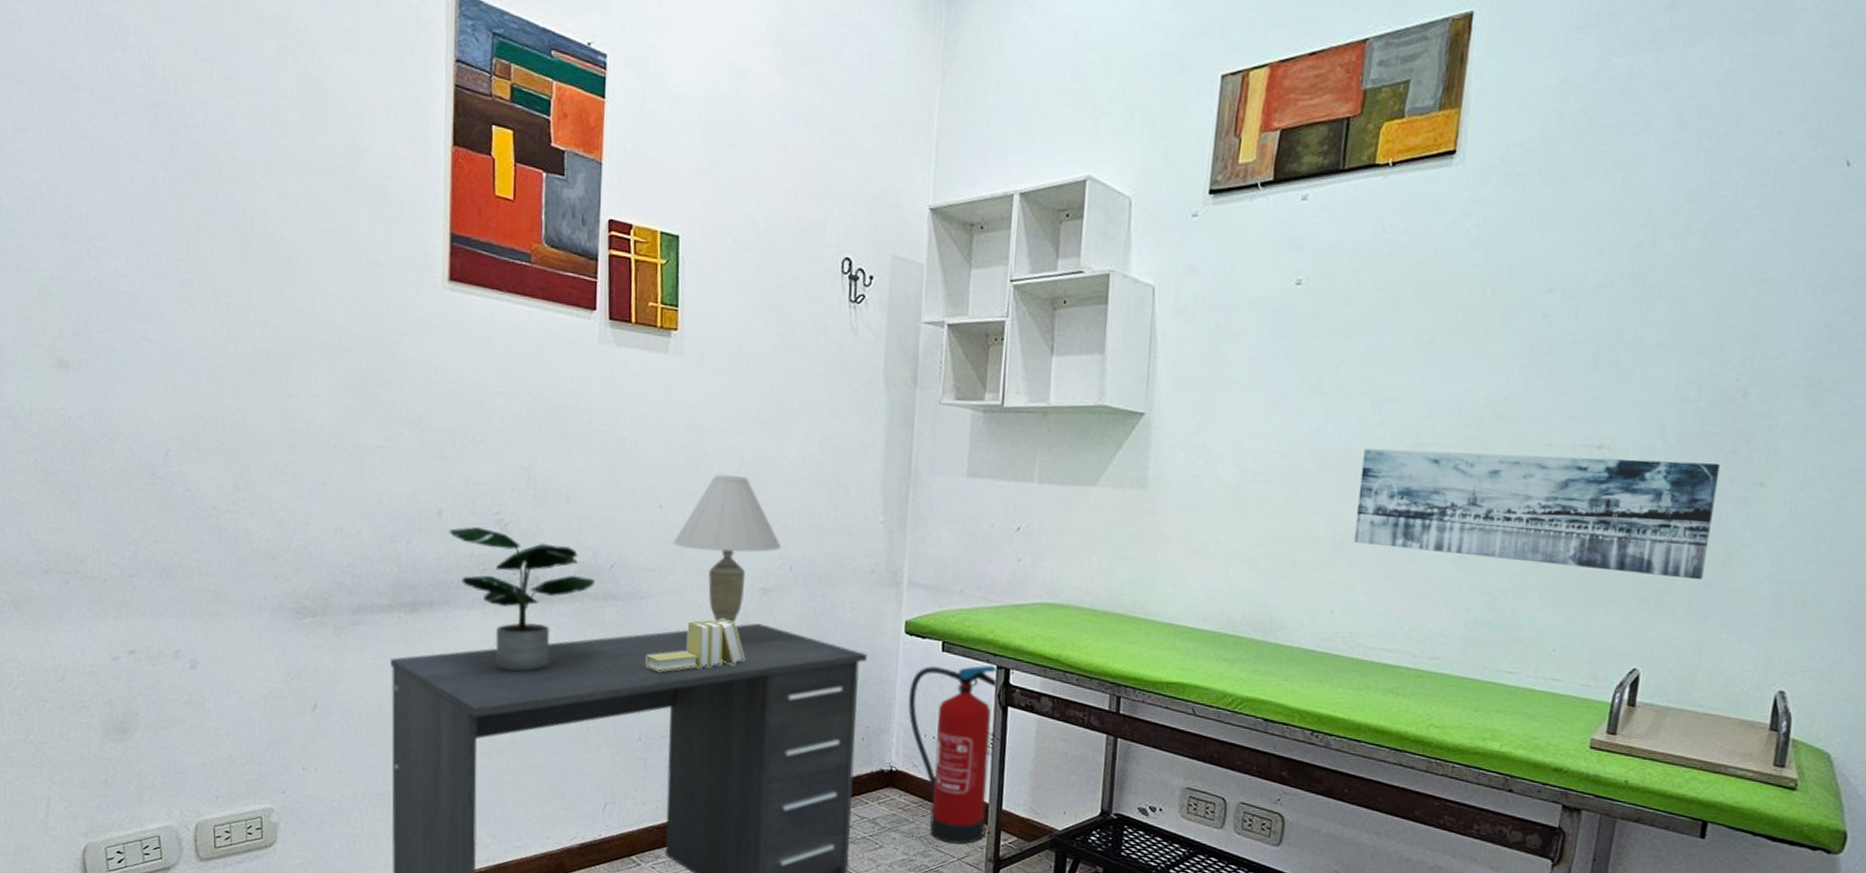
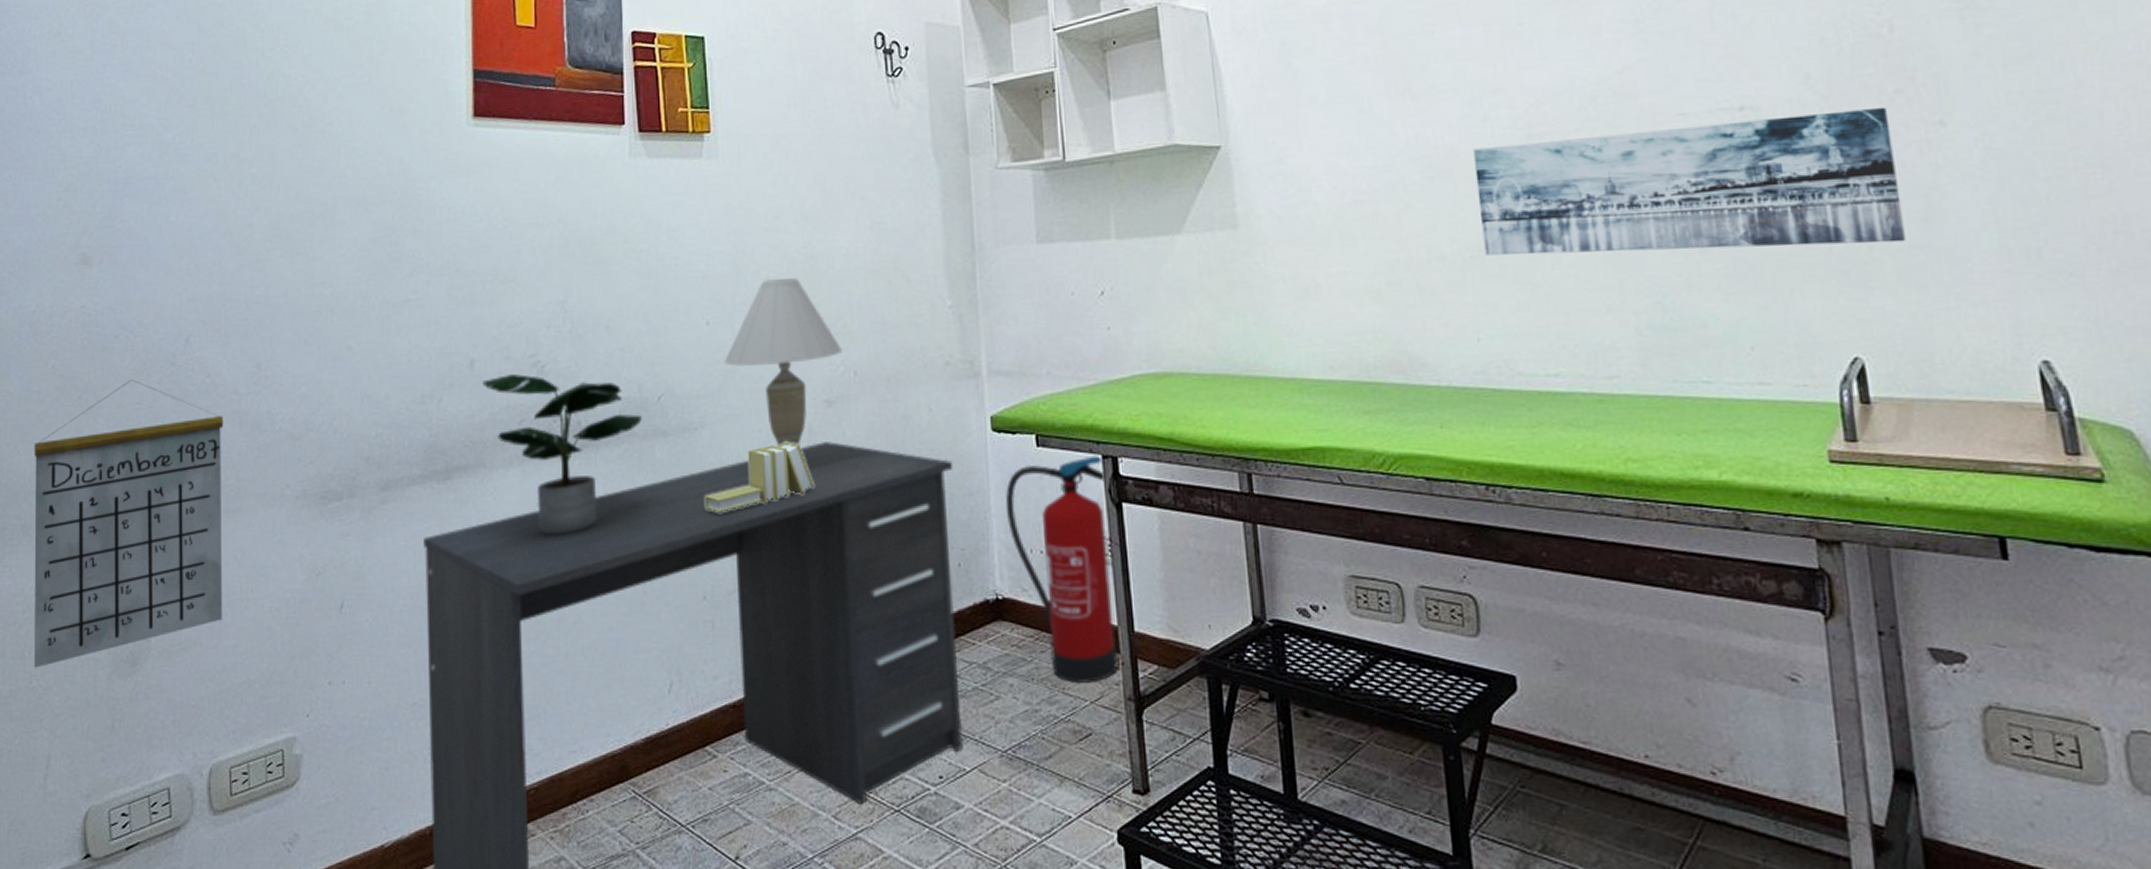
calendar: none [20,482,205,725] -> present [34,379,224,668]

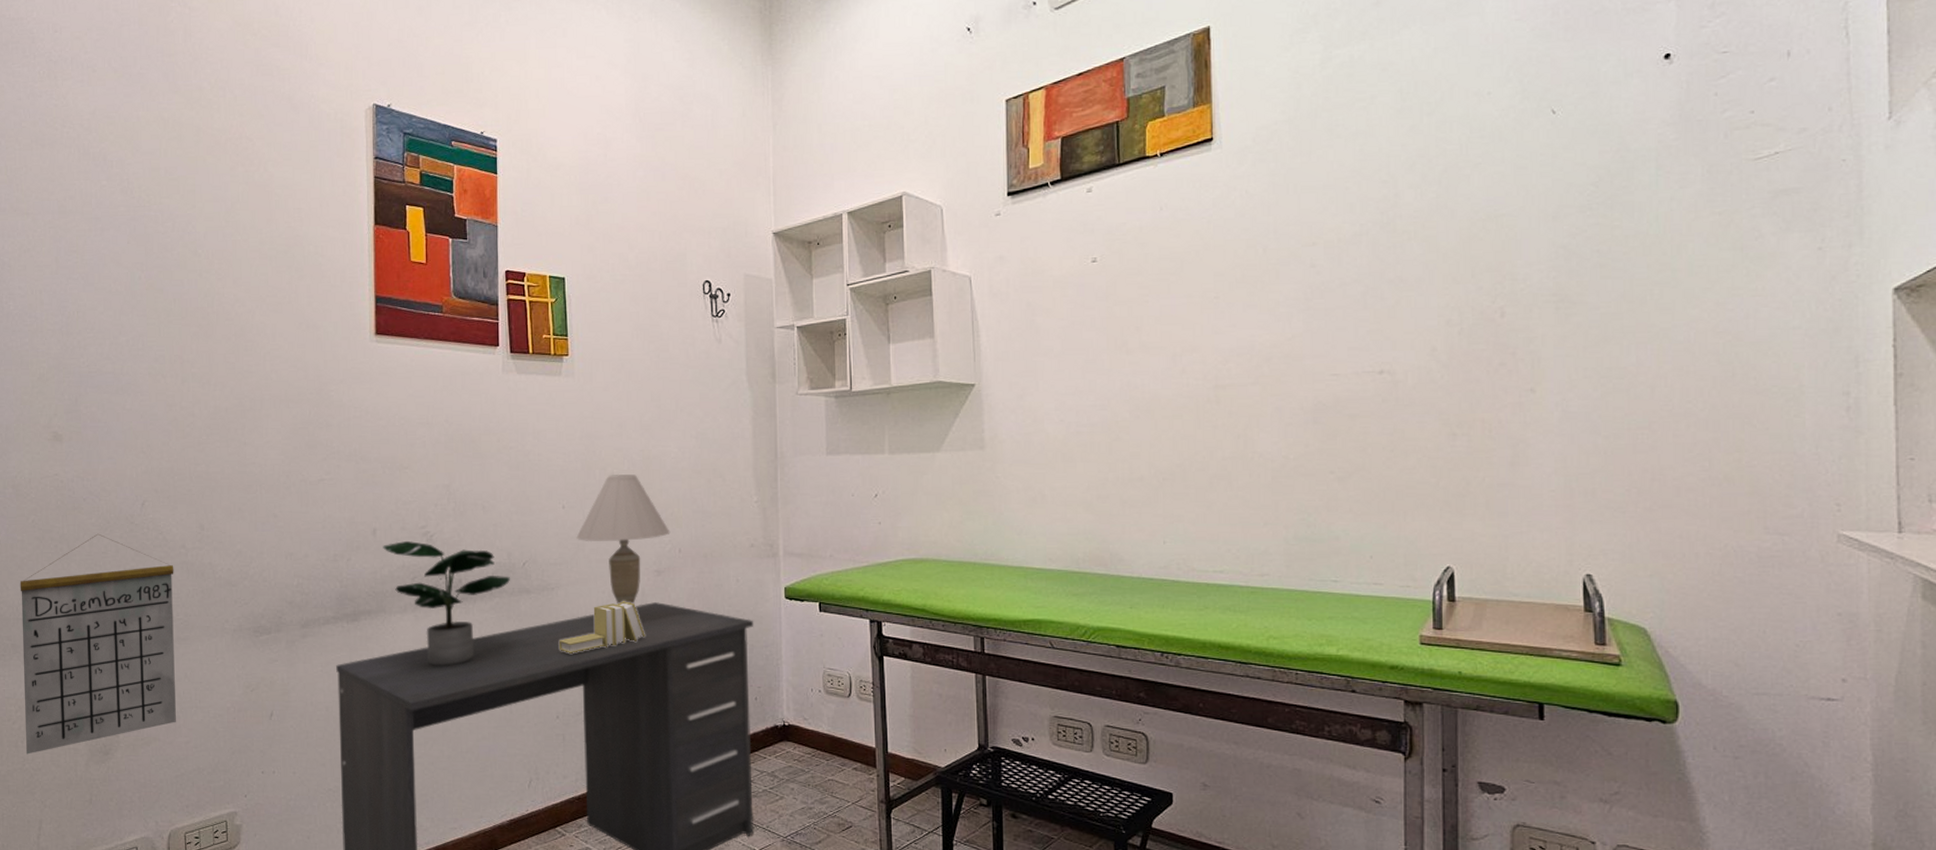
fire extinguisher: present [1005,453,1118,683] -> none [793,618,874,789]
wall art: present [1473,107,1906,256] -> none [1172,375,1495,481]

